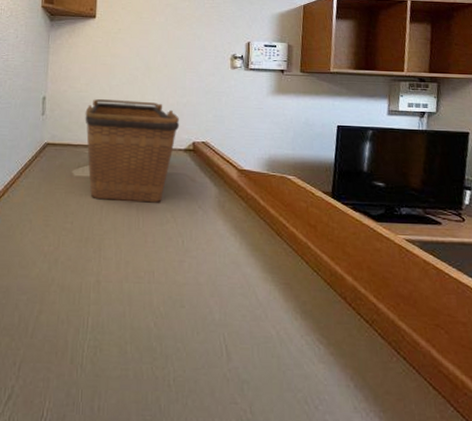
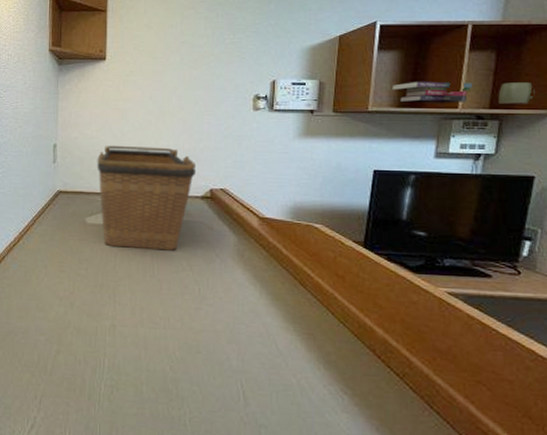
books: none [349,47,415,67] -> present [391,81,473,103]
mug: none [435,50,464,71] -> present [498,83,535,105]

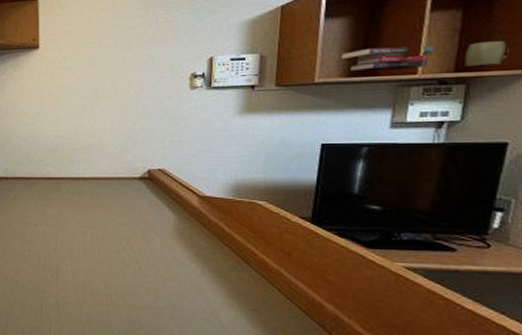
bicycle basket: present [97,146,197,251] -> none [35,131,134,231]

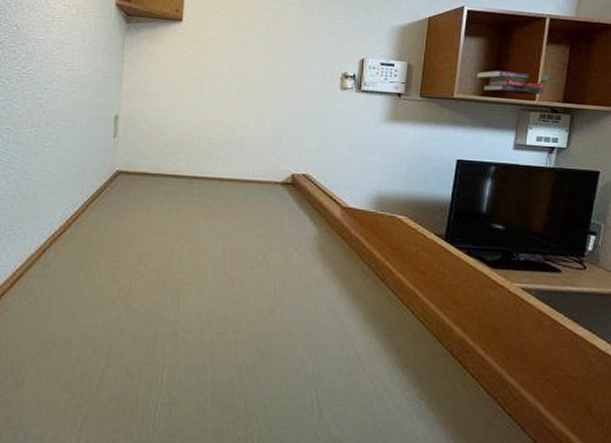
mug: present [464,41,509,68] -> none [570,78,602,101]

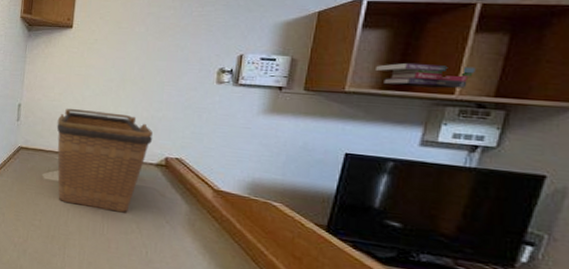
bicycle basket: none [165,120,278,244] -> present [56,108,153,213]

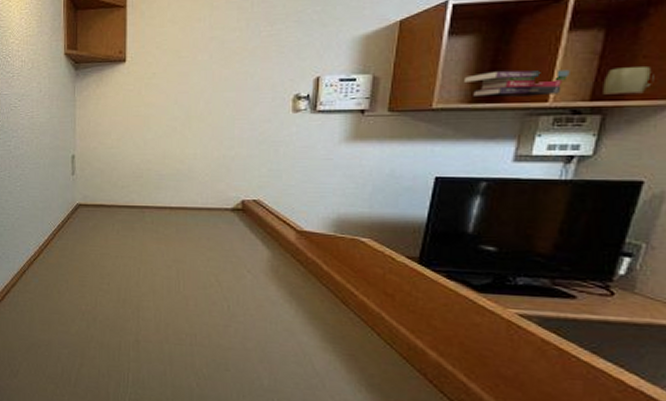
bicycle basket: present [56,108,153,213] -> none [118,156,227,266]
mug: none [507,69,557,96] -> present [603,67,654,96]

